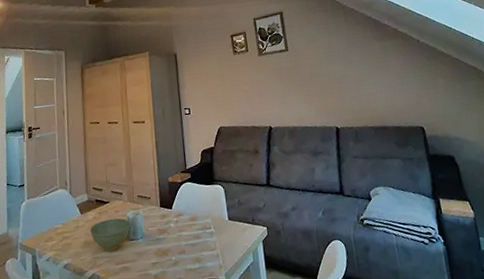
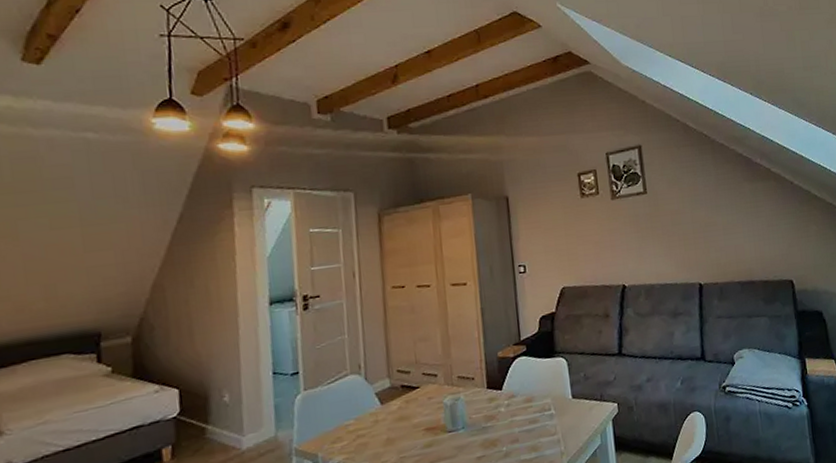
bowl: present [90,218,131,252] -> none [394,406,449,449]

